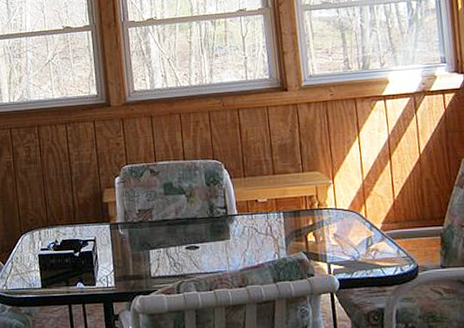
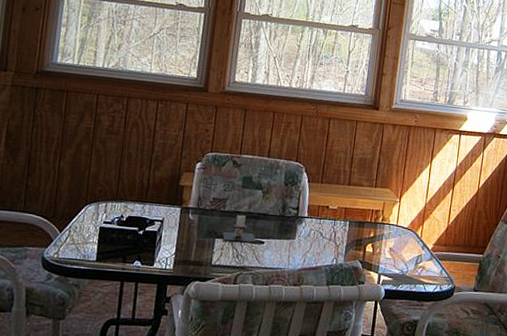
candle: none [156,223,190,251] -> present [222,215,256,242]

